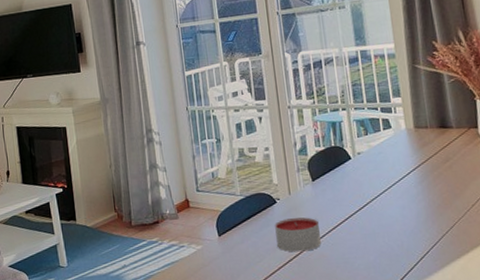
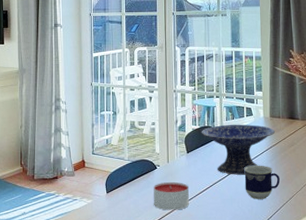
decorative bowl: none [327,139,423,204] -> present [201,124,275,175]
cup: none [387,188,435,232] -> present [244,165,280,199]

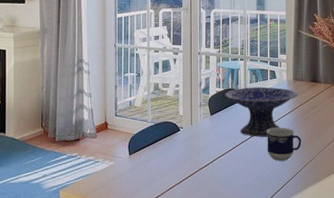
candle: present [154,181,189,210] -> none [177,143,212,172]

